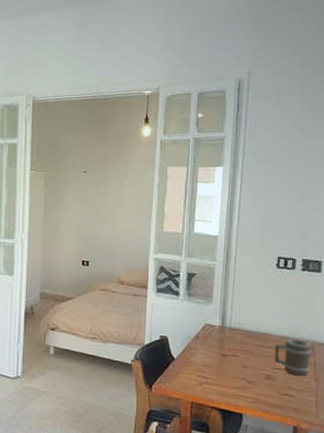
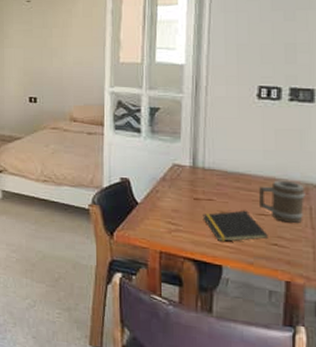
notepad: none [228,365,281,392] -> present [202,210,268,242]

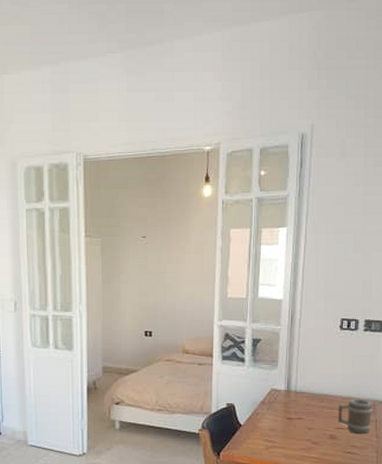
notepad: present [202,210,268,242] -> none [294,426,344,453]

